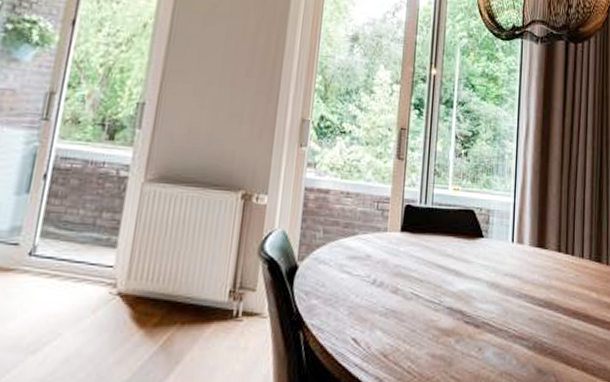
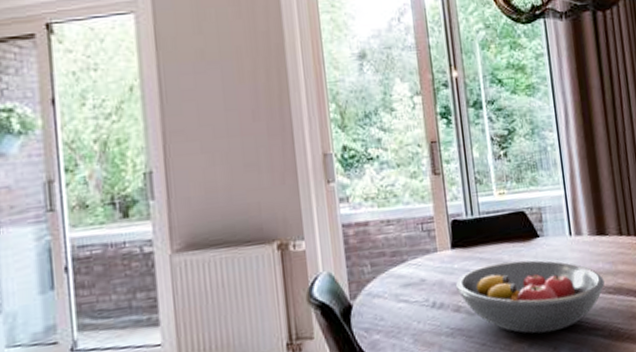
fruit bowl: none [398,254,537,332] -> present [456,260,605,334]

